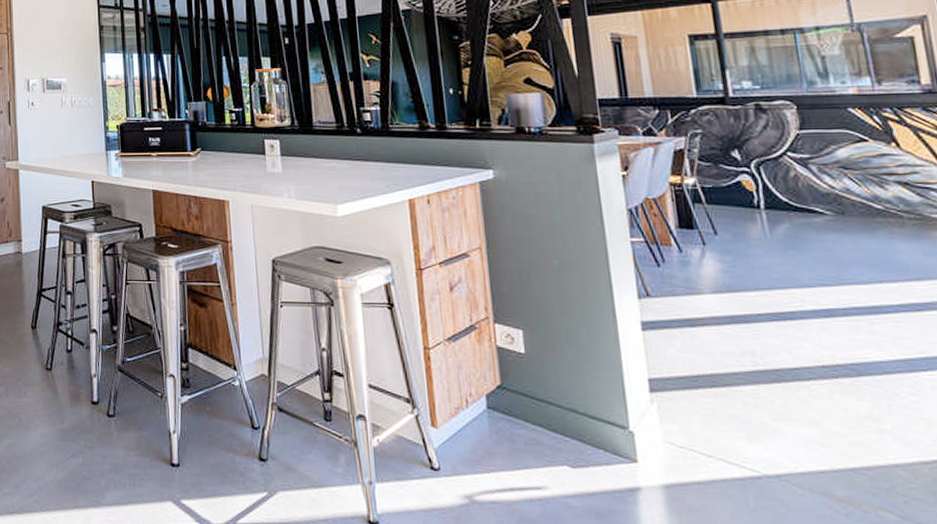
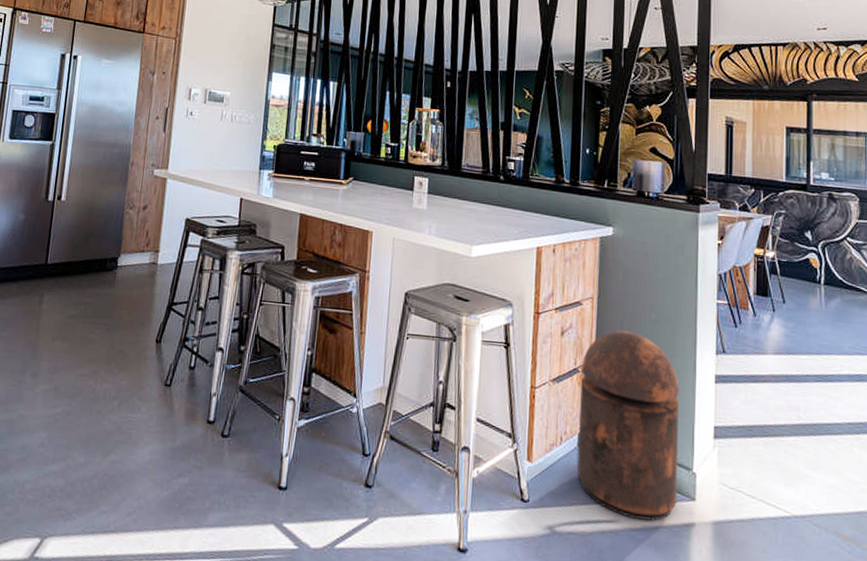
trash can: none [478,280,615,486] -> present [577,330,679,521]

